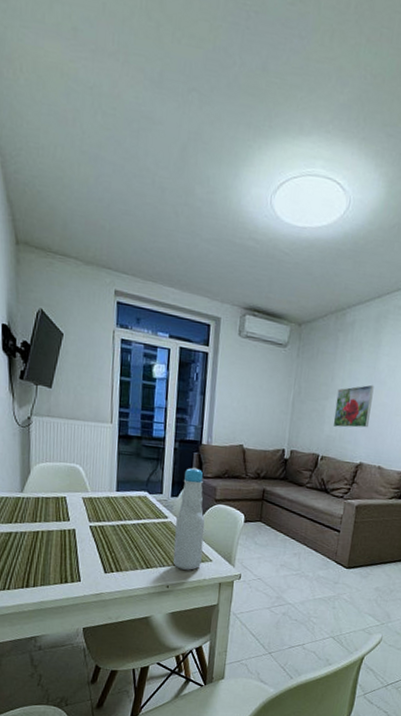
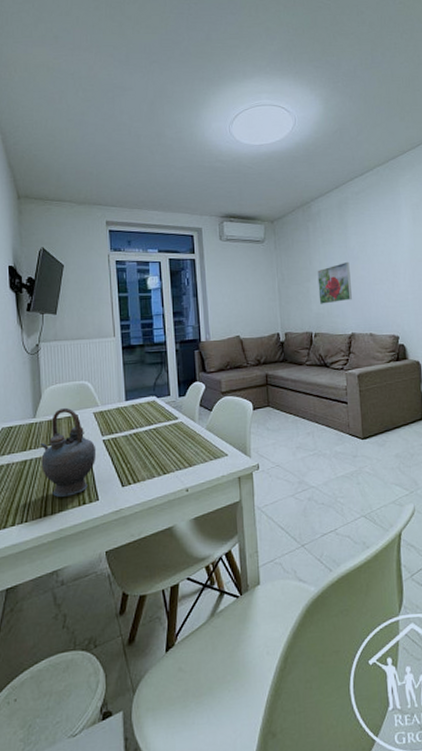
teapot: none [26,487,83,573] -> present [40,407,97,498]
bottle: present [173,467,205,570] -> none [187,364,217,470]

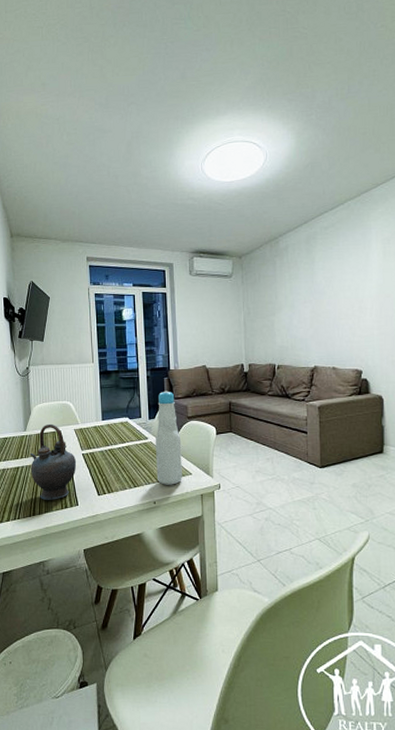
bottle: none [187,364,217,470] -> present [156,391,182,485]
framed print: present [317,261,352,304] -> none [282,296,316,337]

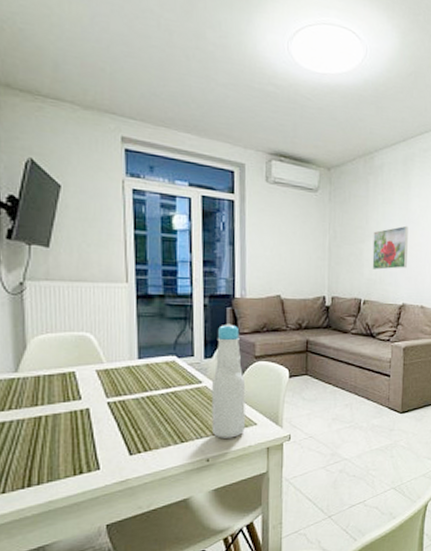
teapot: present [29,423,77,501] -> none [23,362,99,466]
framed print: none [282,296,316,337] -> present [372,225,408,270]

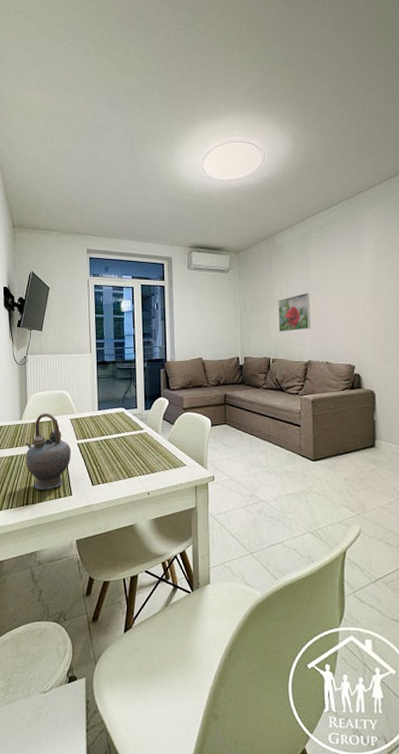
teapot: none [23,362,99,466] -> present [24,413,72,491]
bottle: present [211,323,246,438] -> none [151,382,177,476]

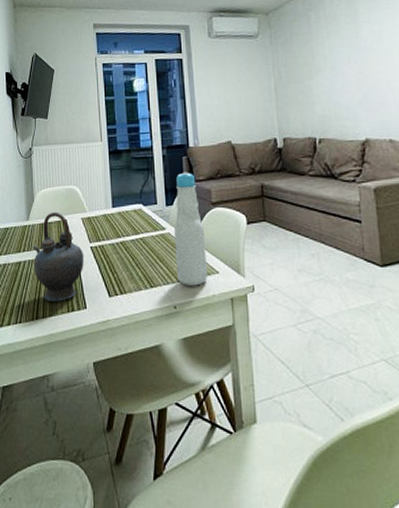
bottle: none [151,382,177,476] -> present [174,172,207,286]
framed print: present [278,292,310,332] -> none [321,54,365,105]

